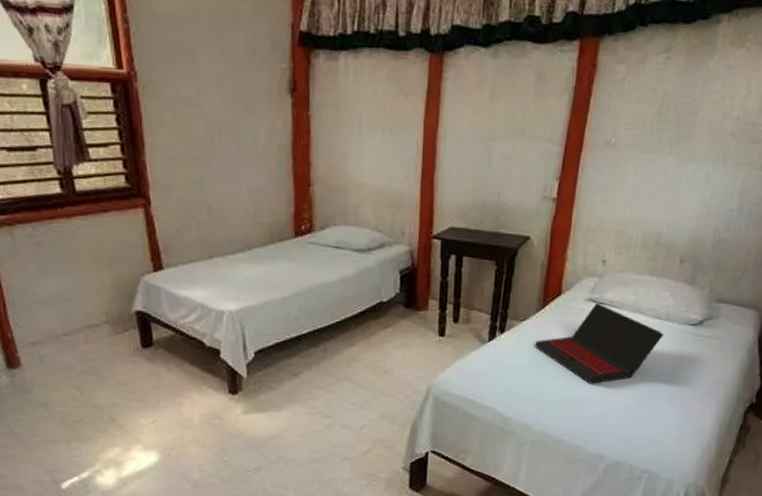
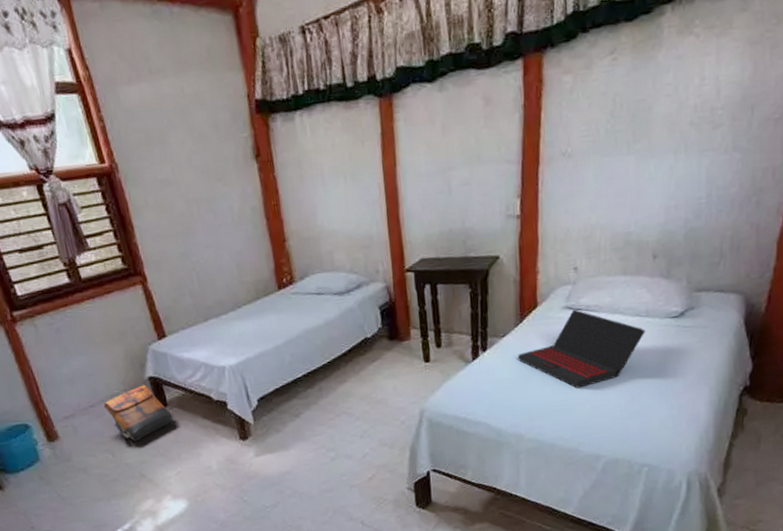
backpack: none [79,319,157,381] -> present [103,385,173,442]

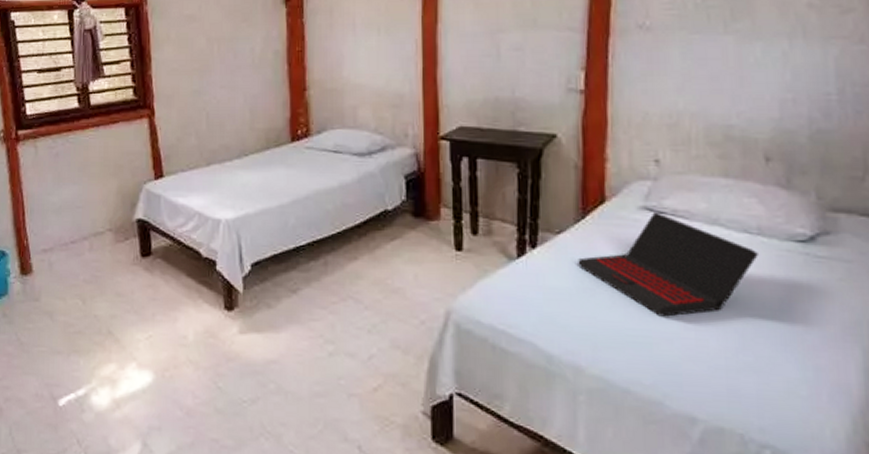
backpack: present [103,385,173,442] -> none [85,227,154,291]

